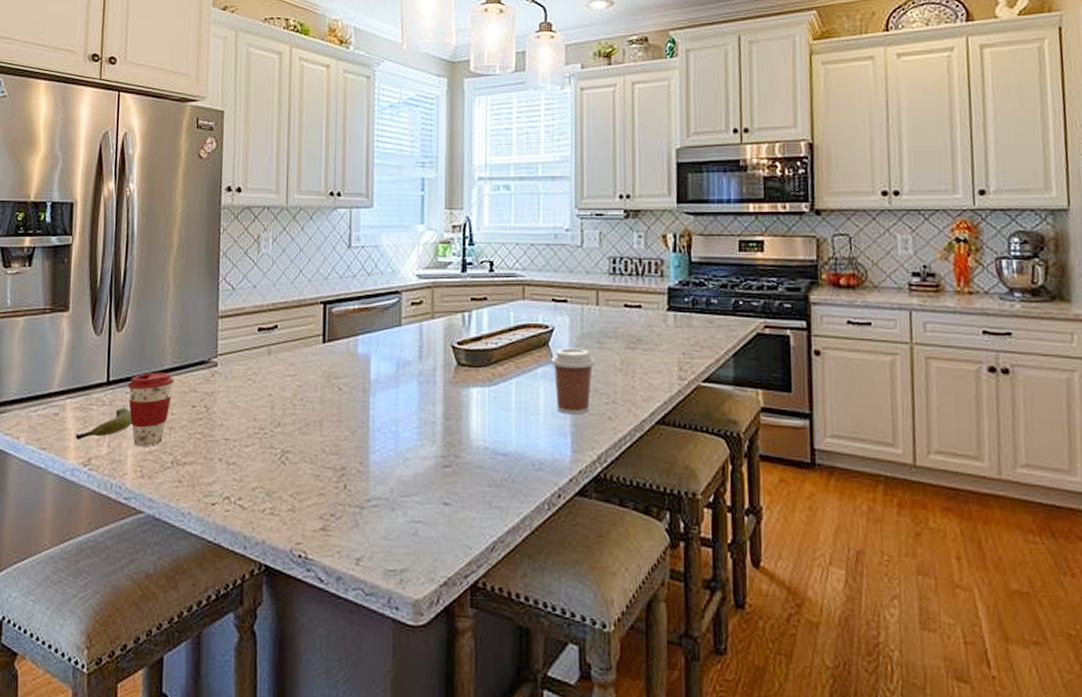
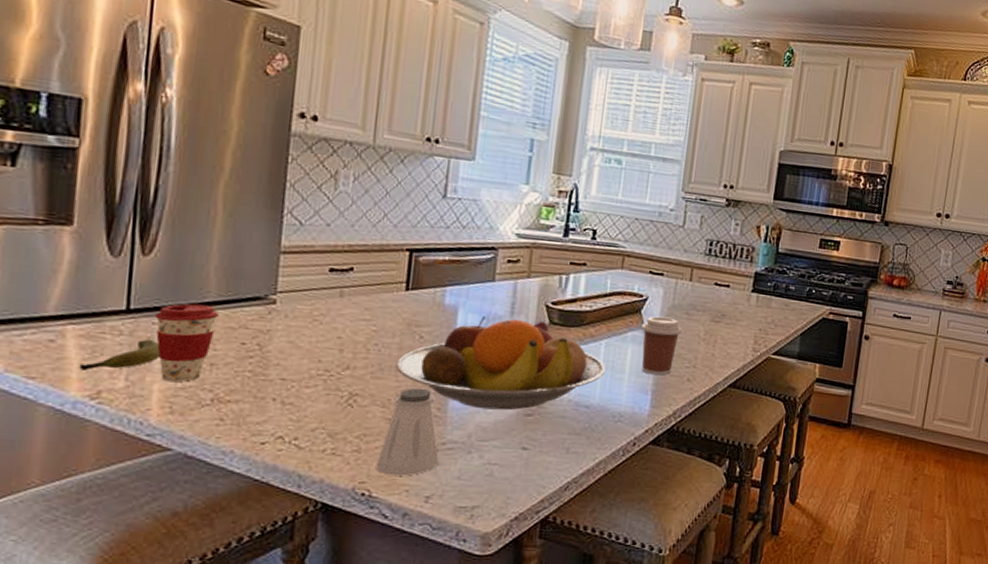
saltshaker: none [309,442,366,536] -> present [376,388,439,476]
fruit bowl: none [319,362,519,462] -> present [395,315,606,410]

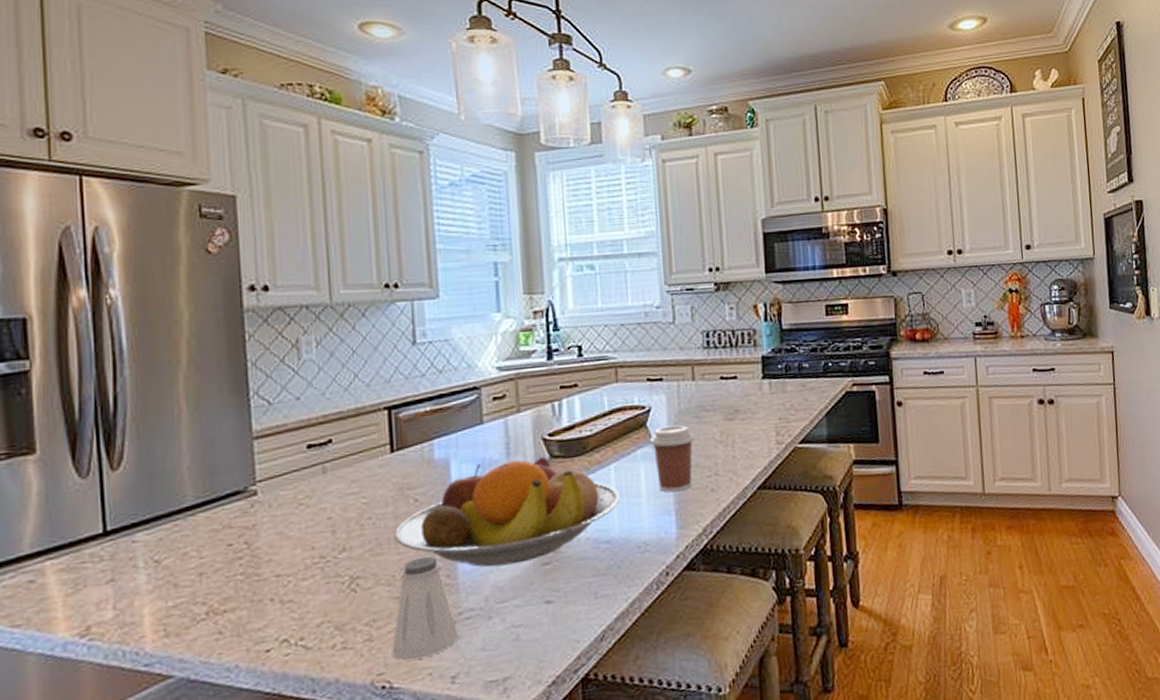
banana: present [79,339,160,371] -> none [63,559,145,608]
coffee cup: present [154,304,219,382] -> none [133,510,200,602]

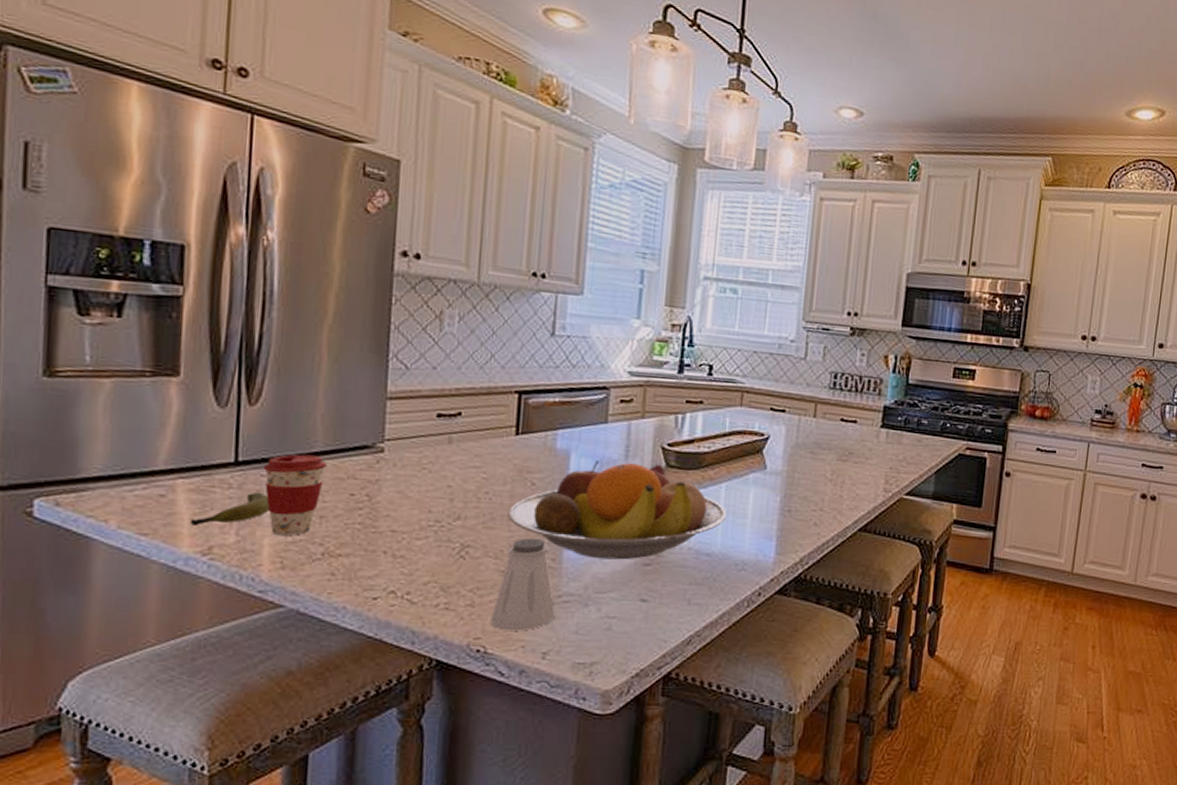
banana: none [63,559,145,608] -> present [190,491,270,526]
coffee cup: none [133,510,200,602] -> present [263,454,327,535]
coffee cup: present [650,425,696,493] -> none [763,456,808,520]

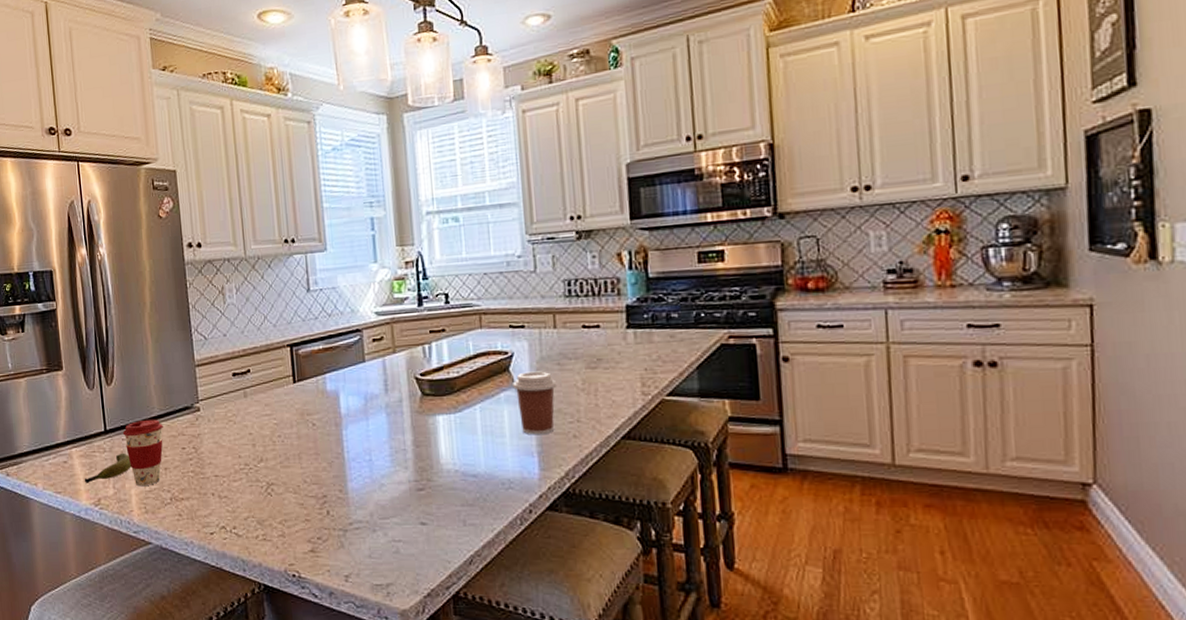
saltshaker: present [490,538,555,631] -> none [299,472,350,557]
fruit bowl: present [508,460,727,560] -> none [298,393,485,487]
coffee cup: none [763,456,808,520] -> present [513,371,557,435]

